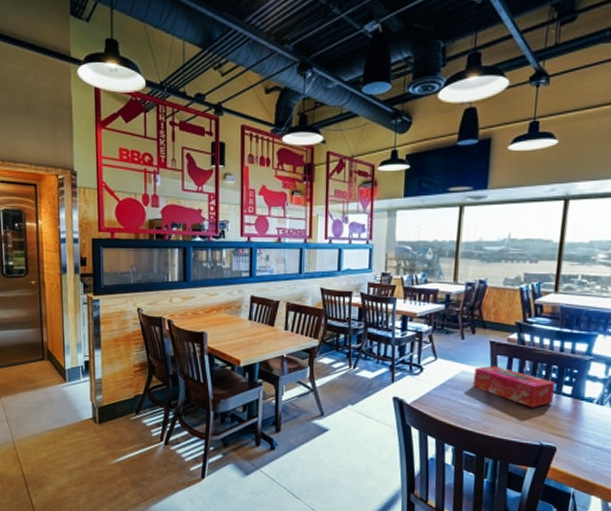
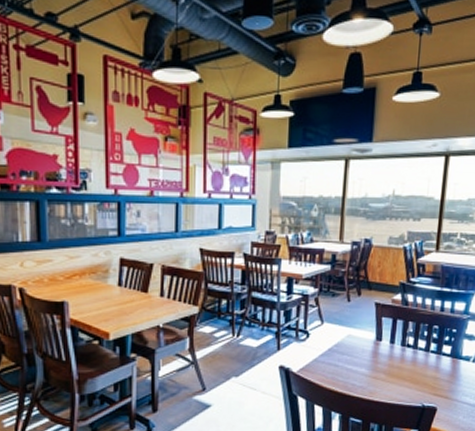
tissue box: present [473,365,556,408] -> none [359,327,437,370]

